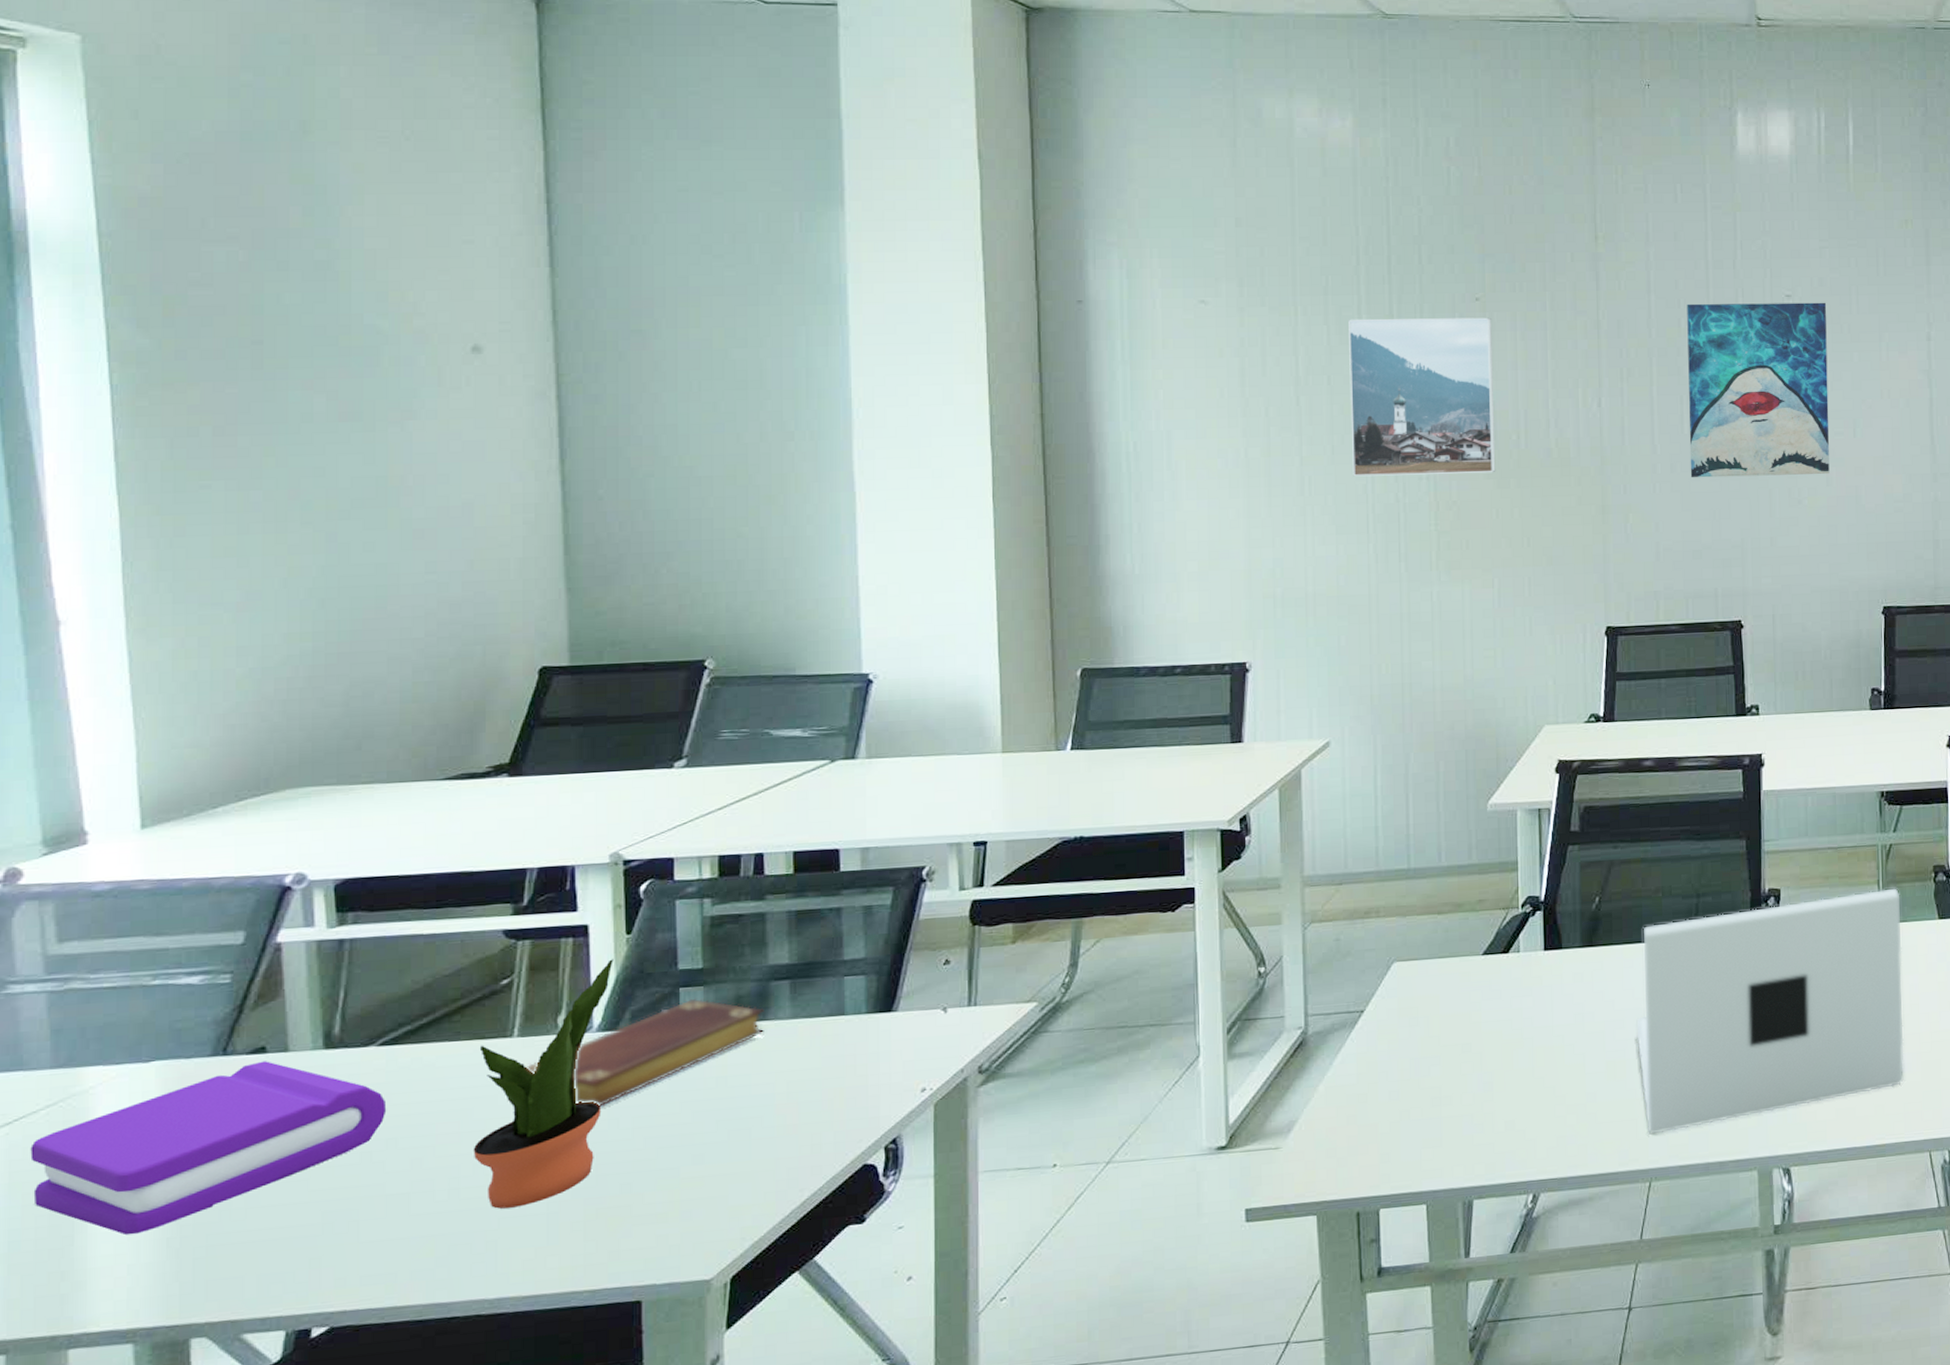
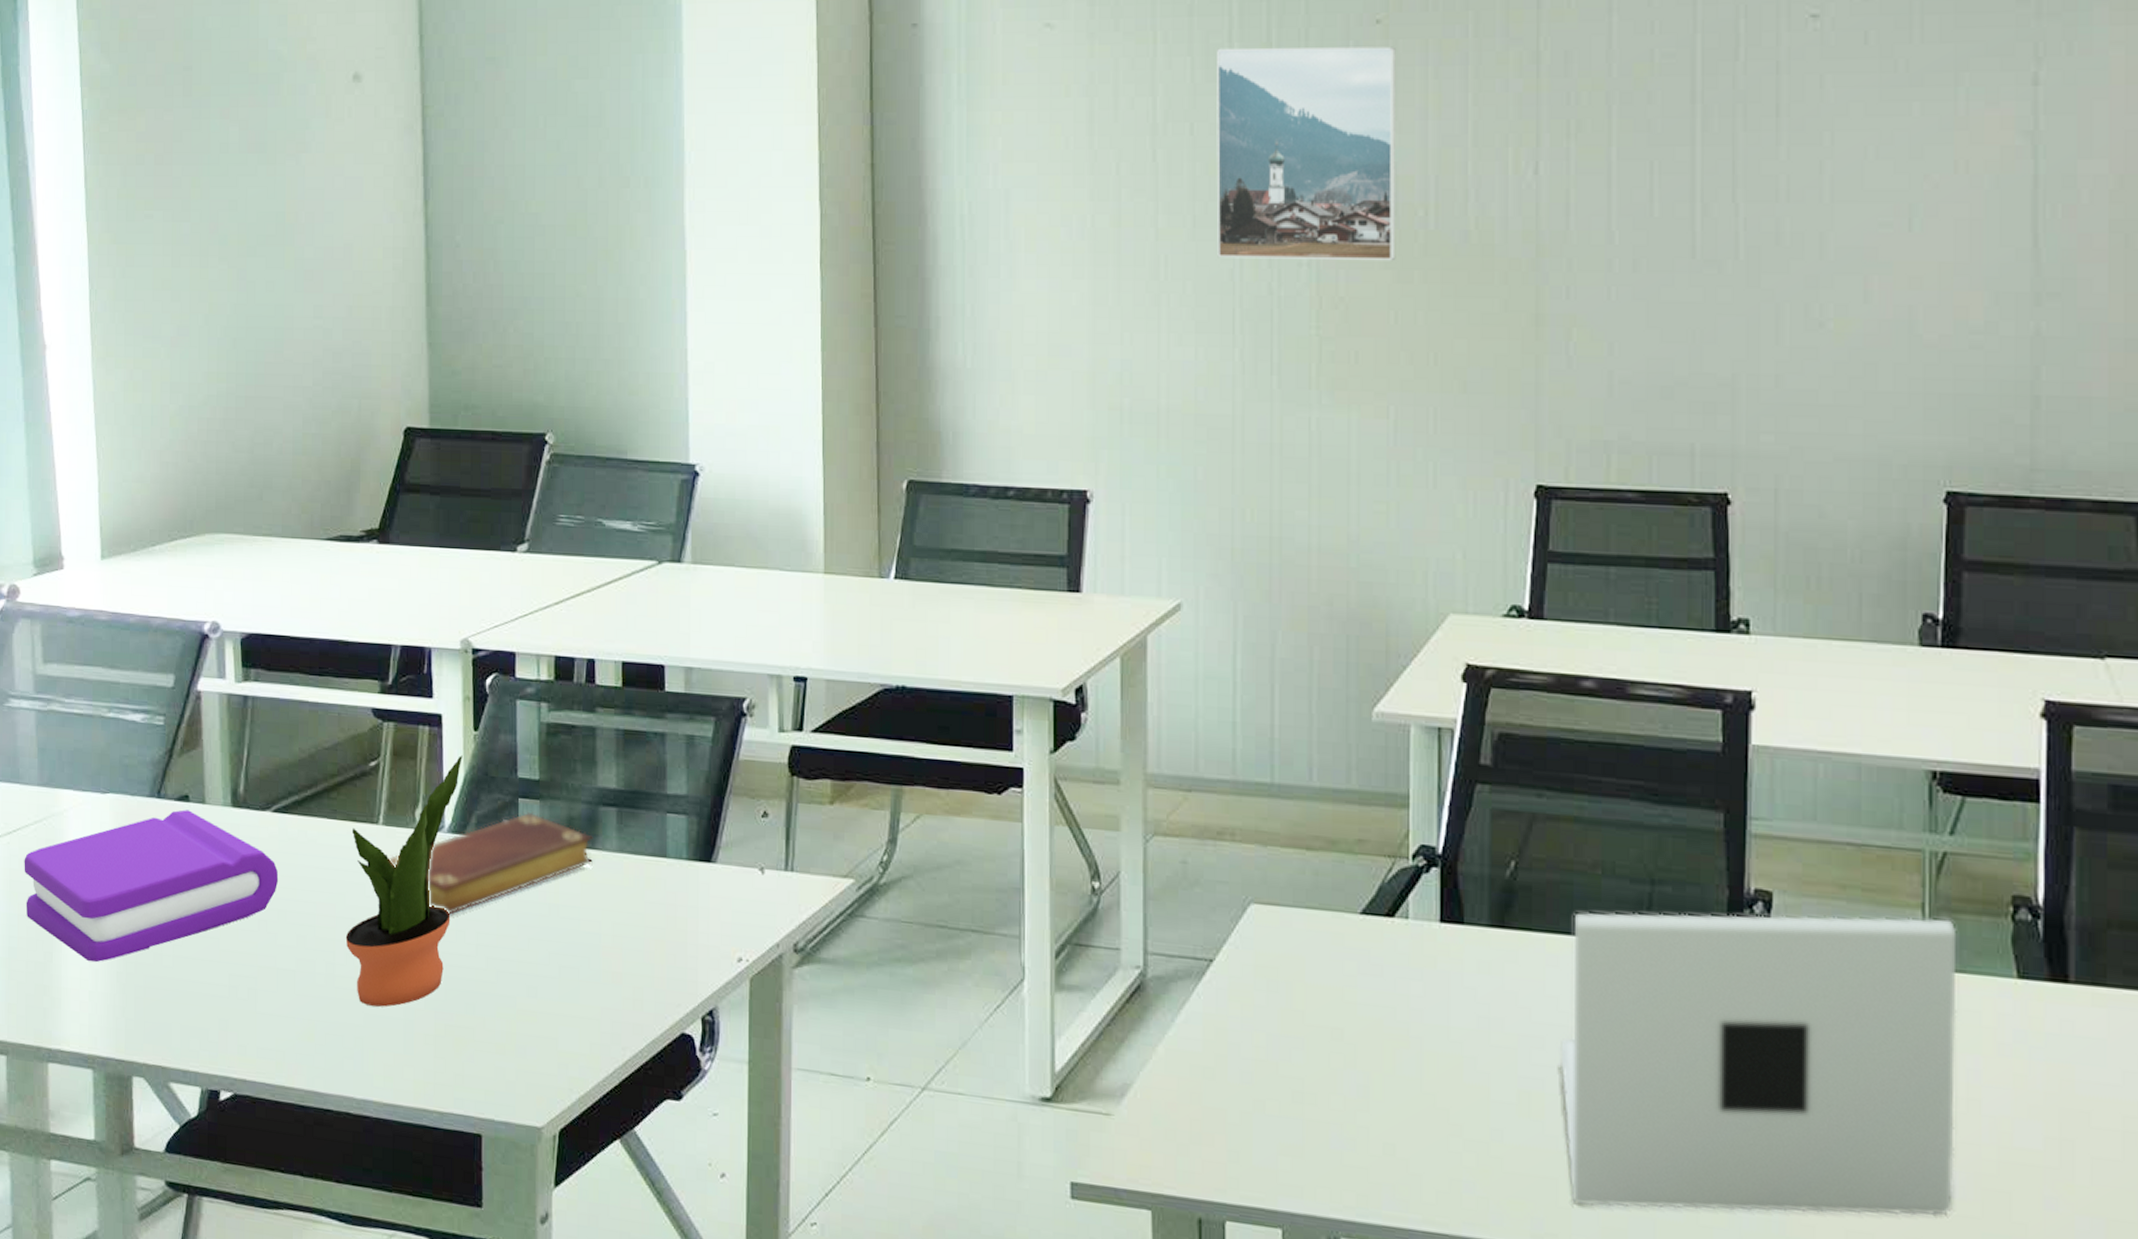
wall art: present [1687,302,1830,478] -> none [1660,25,1874,284]

